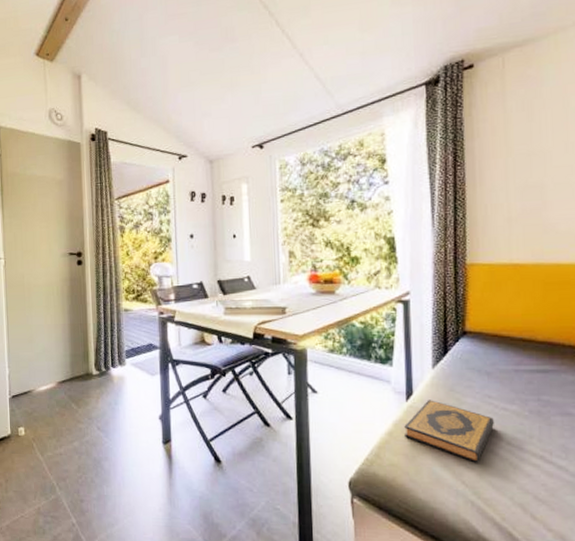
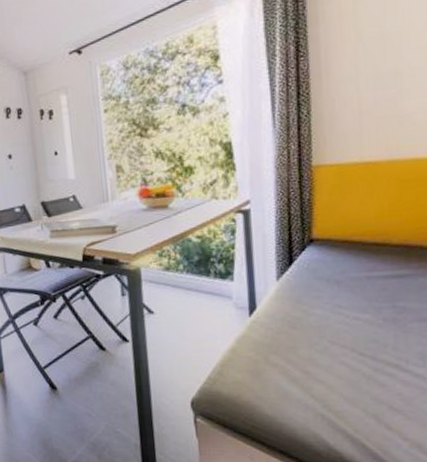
hardback book: present [404,400,494,463] -> none [248,313,345,376]

